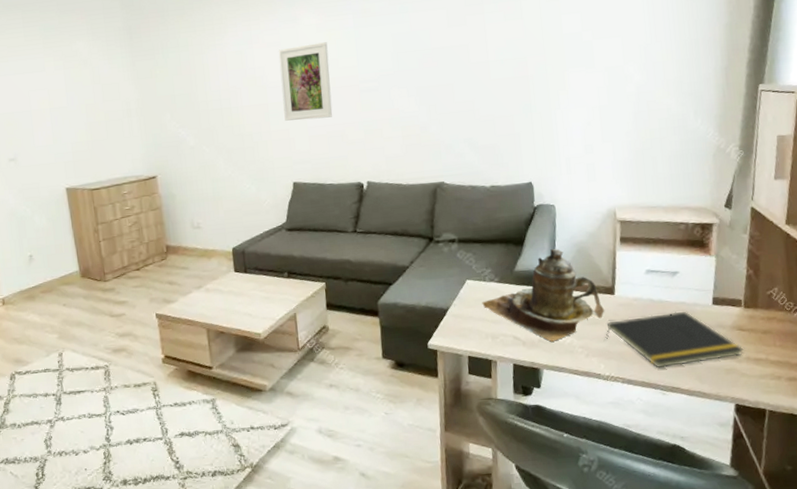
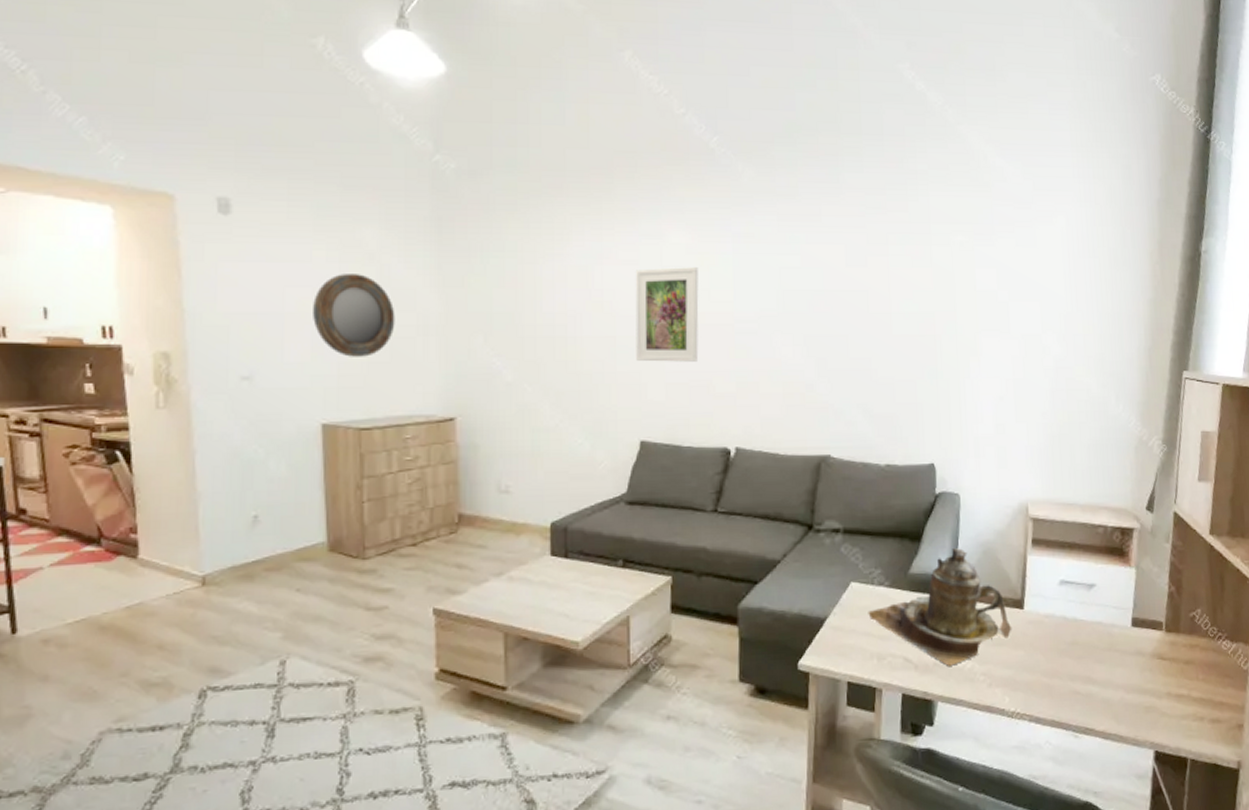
home mirror: none [49,76,108,138] -> present [313,274,395,357]
notepad: present [605,311,744,369] -> none [1011,633,1165,704]

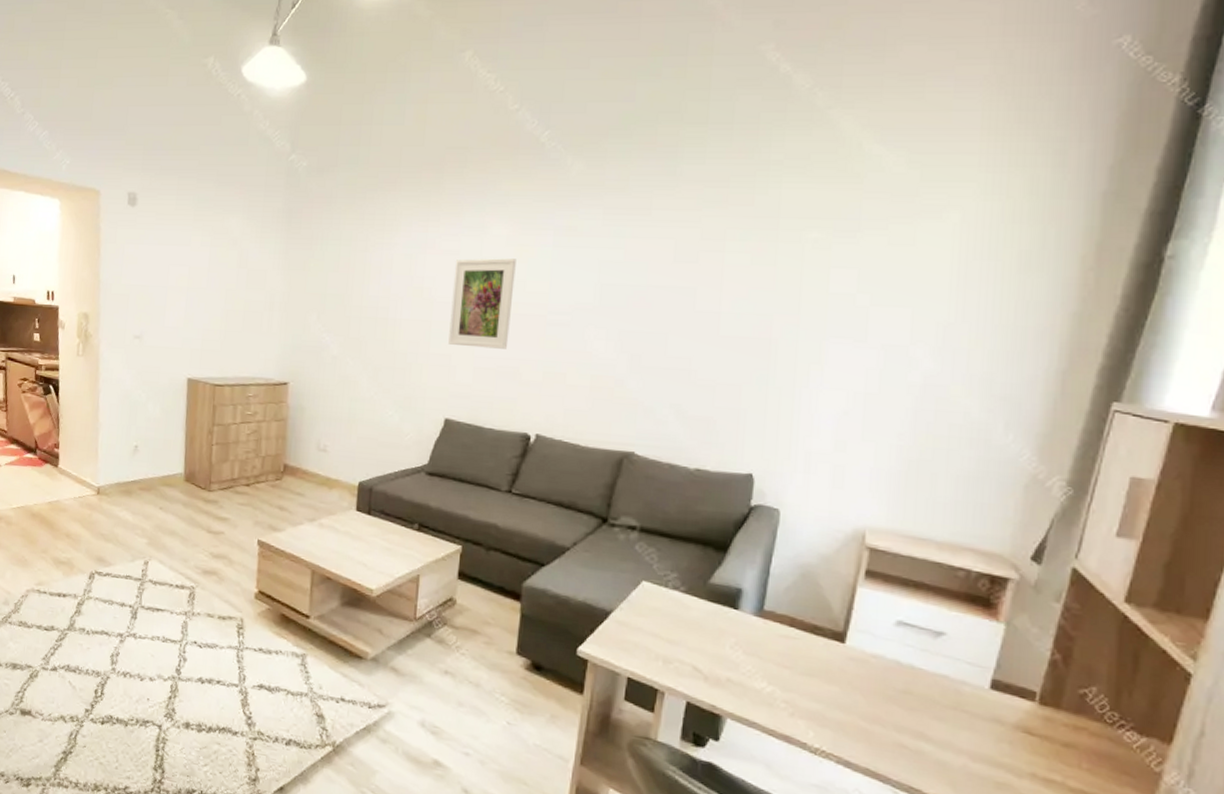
home mirror: present [313,274,395,357] -> none [187,256,249,326]
teapot: present [868,548,1012,666] -> none [658,565,828,686]

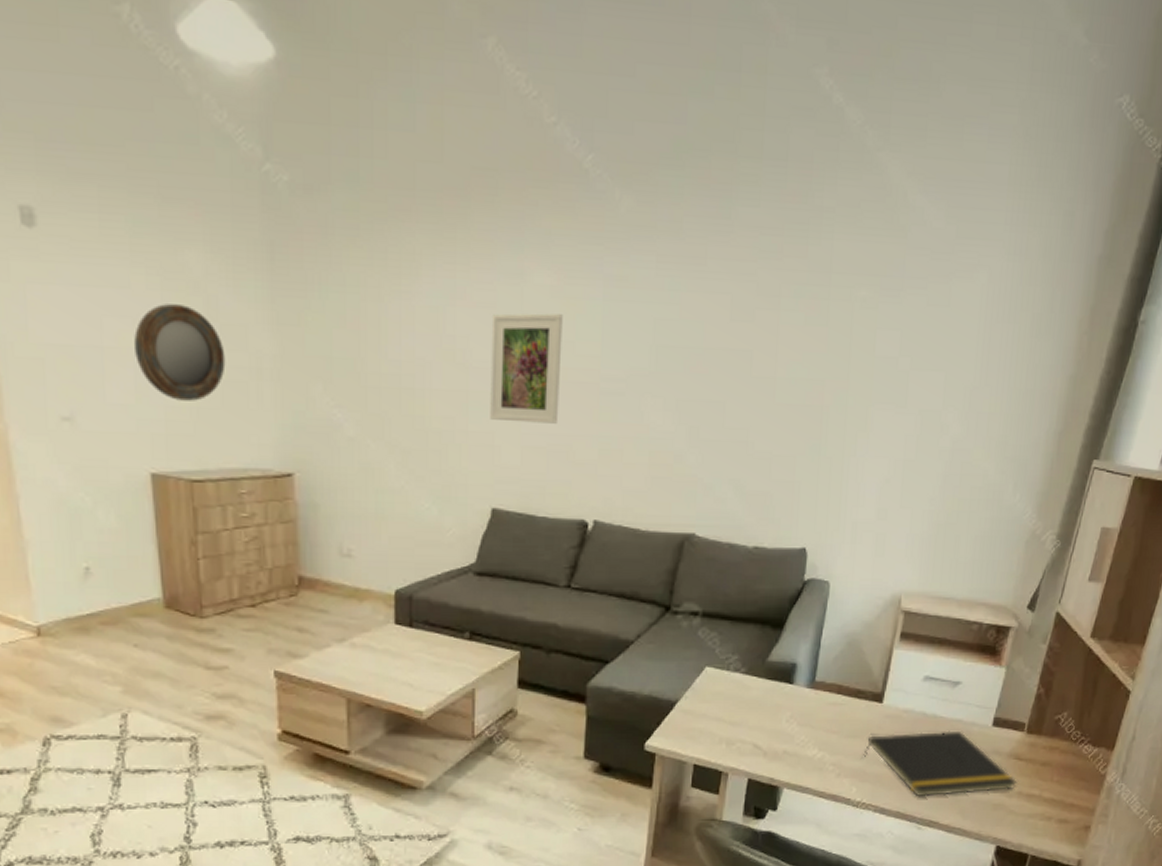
home mirror: none [187,256,249,326] -> present [134,304,226,401]
notepad: none [822,678,1029,769] -> present [863,730,1017,797]

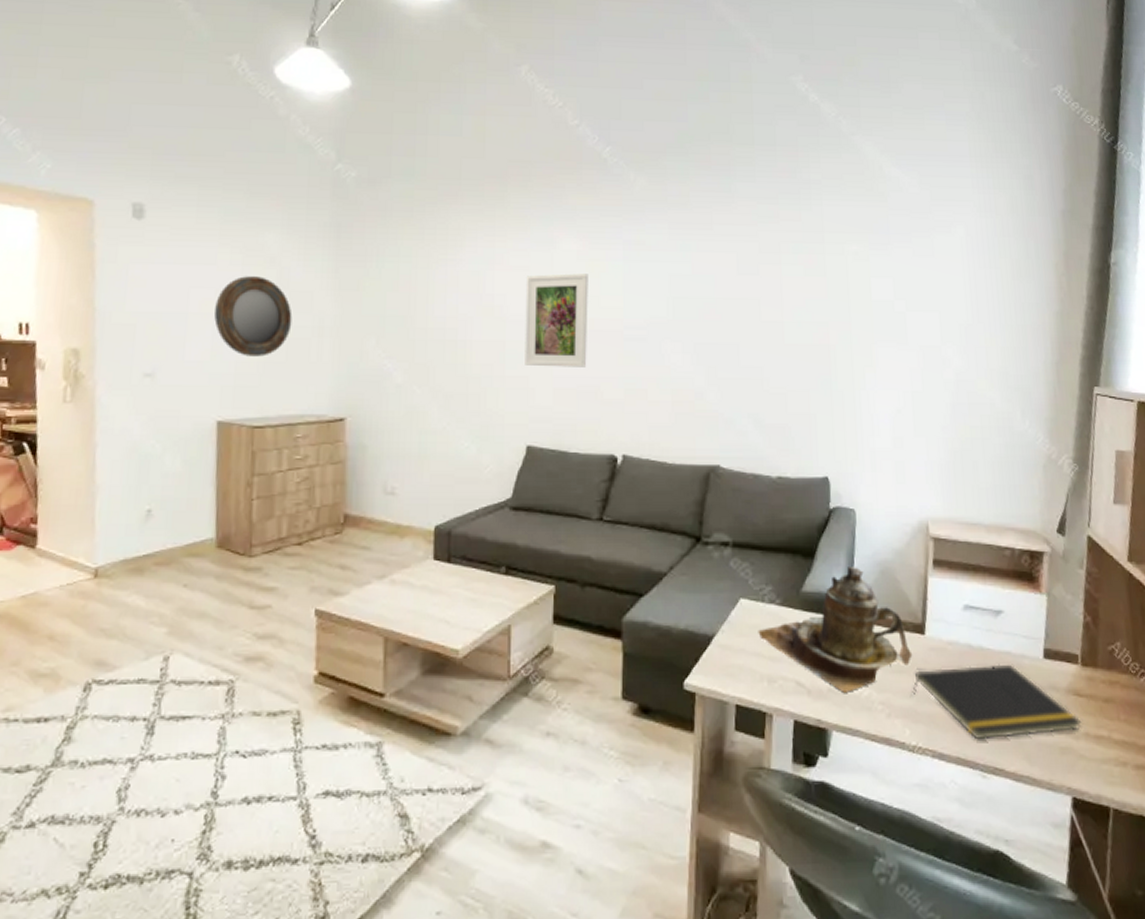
teapot: none [721,638,868,755] -> present [758,567,913,693]

